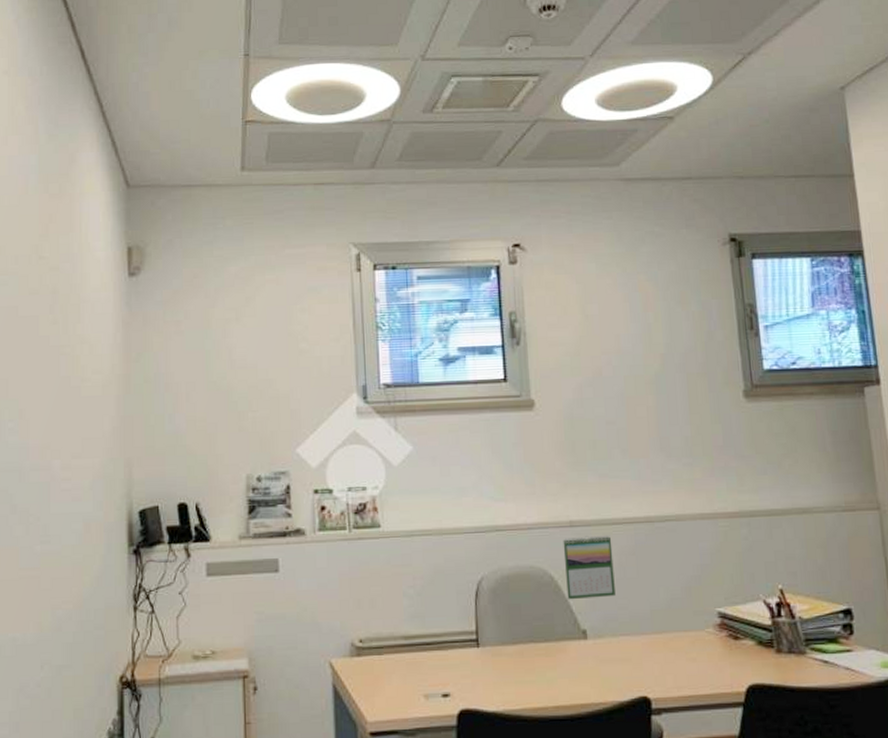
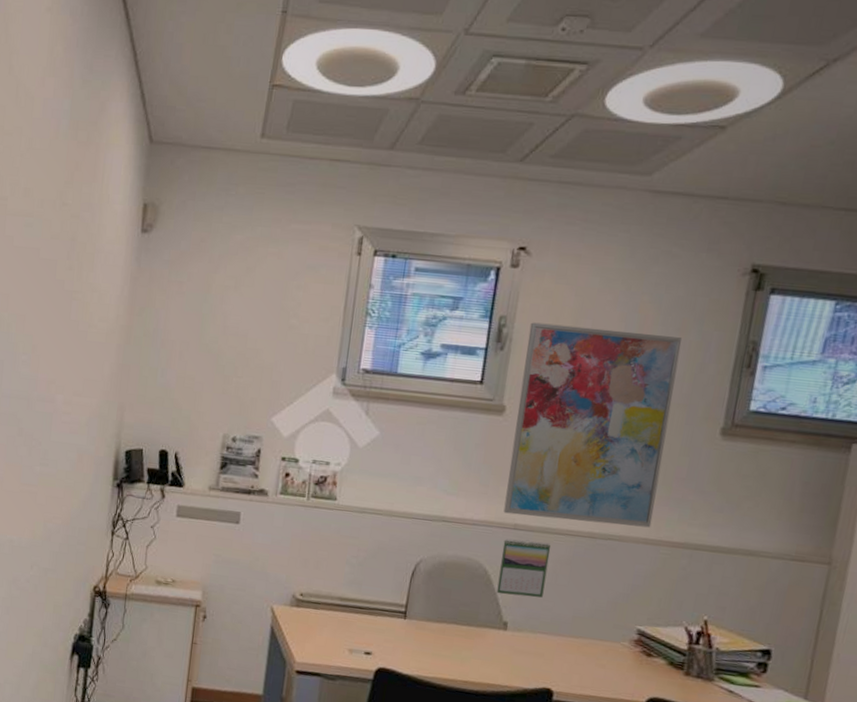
wall art: none [540,310,704,511] -> present [503,322,683,528]

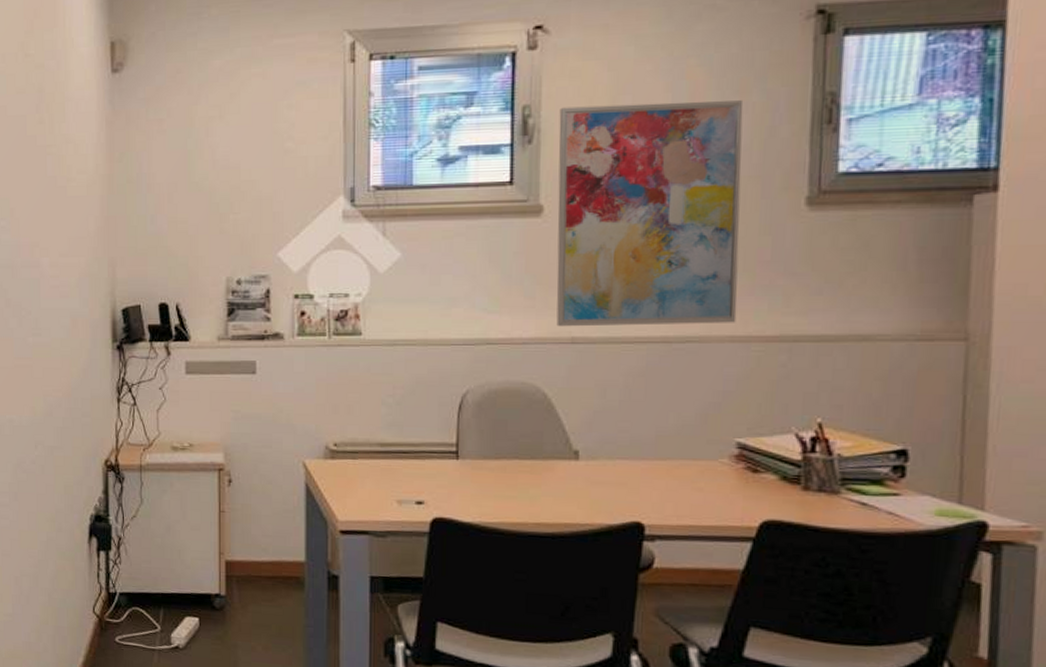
calendar: present [496,538,551,598] -> none [560,354,619,419]

